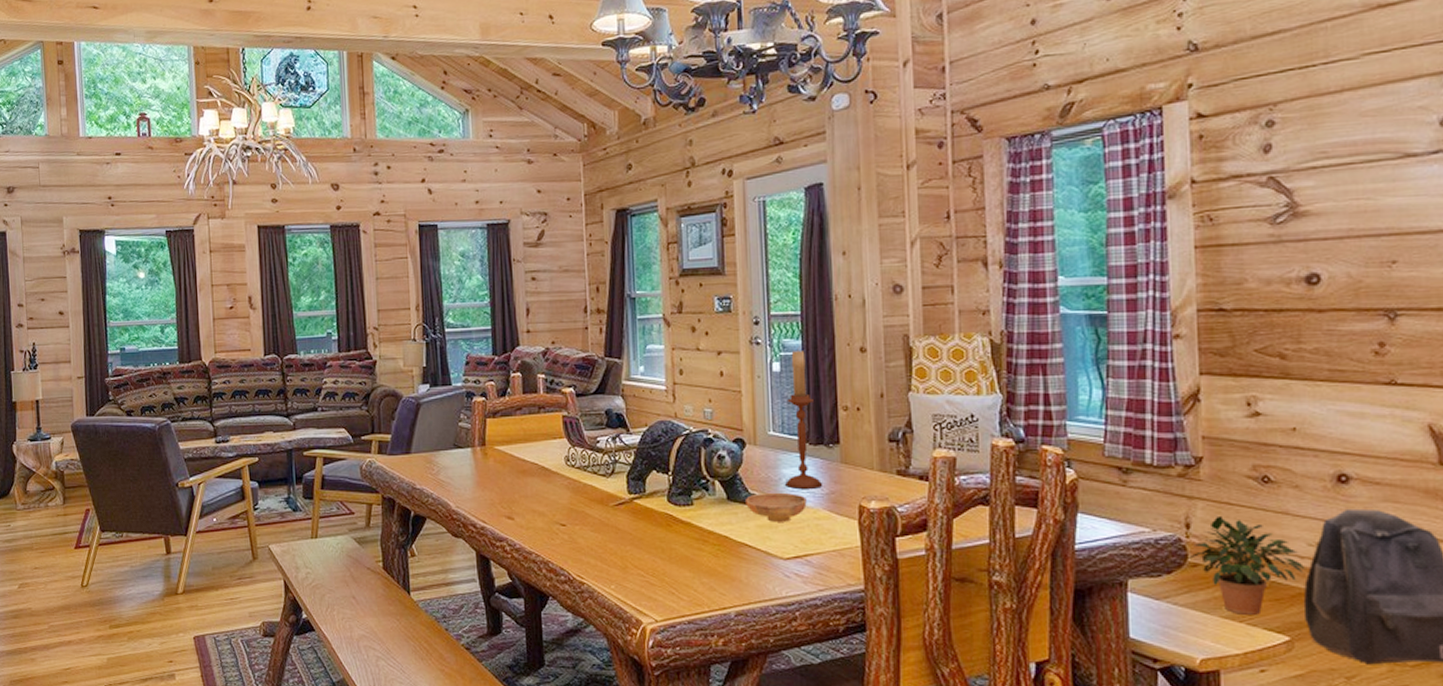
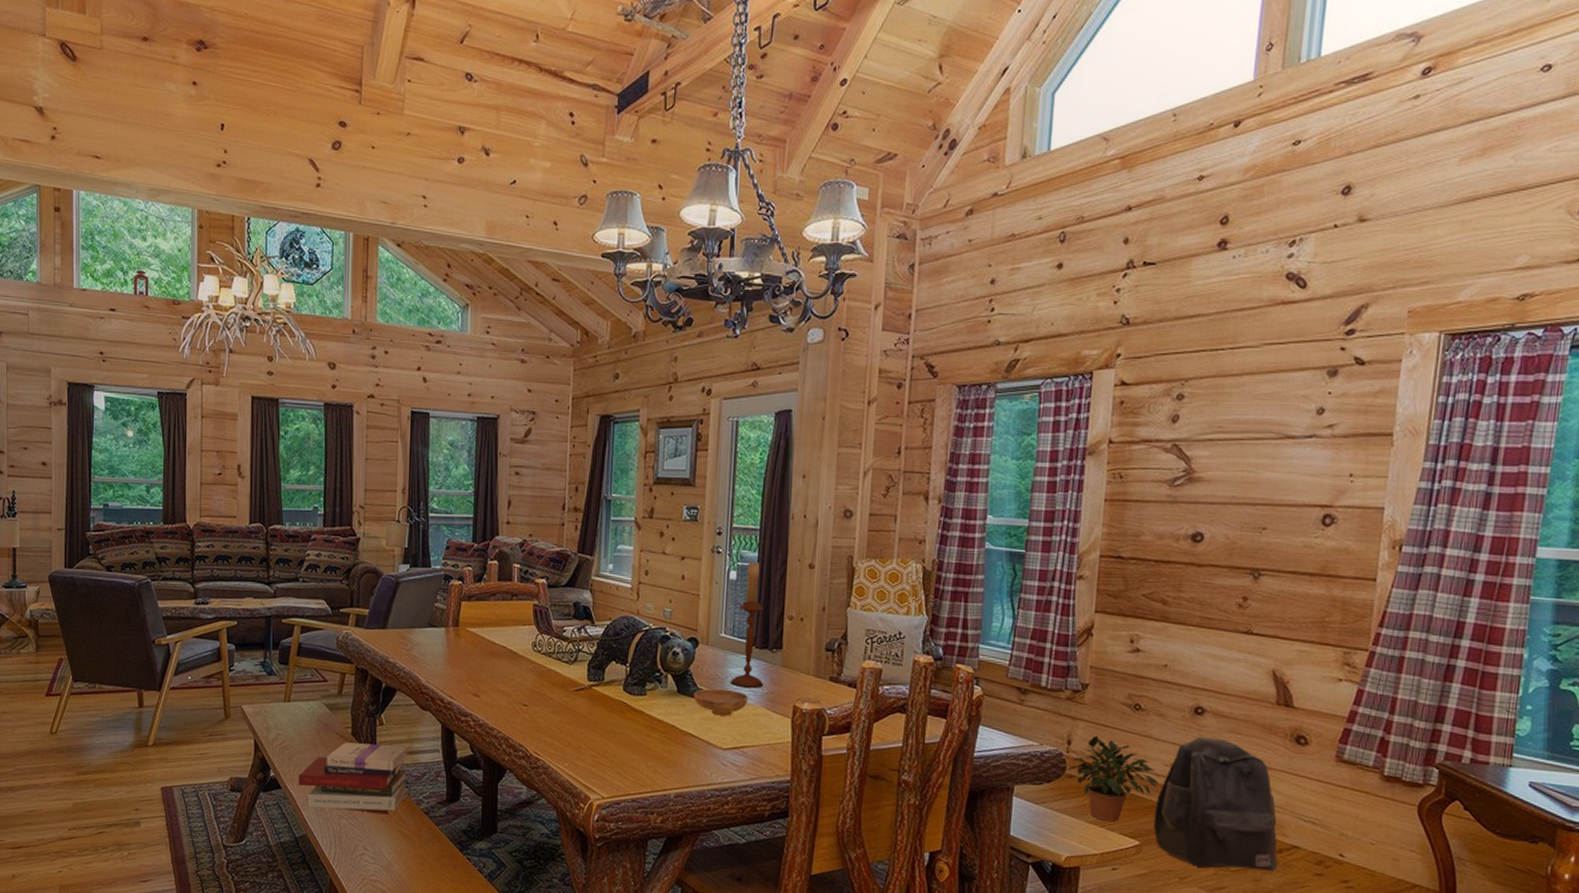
books: none [331,577,447,653] -> present [298,742,408,815]

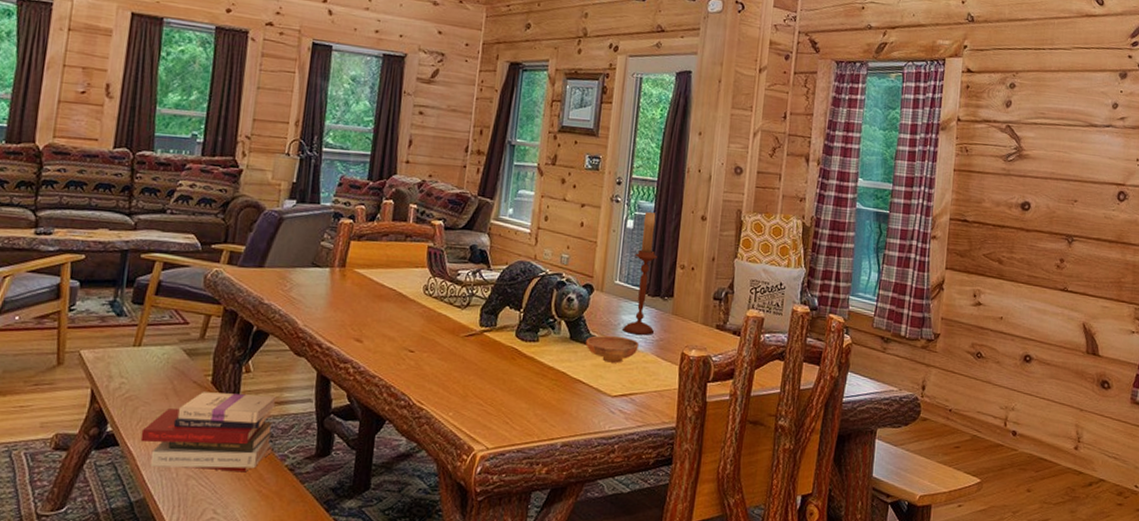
potted plant: present [1068,735,1159,822] -> none [922,381,996,461]
backpack: present [1153,736,1278,872] -> none [991,381,1089,503]

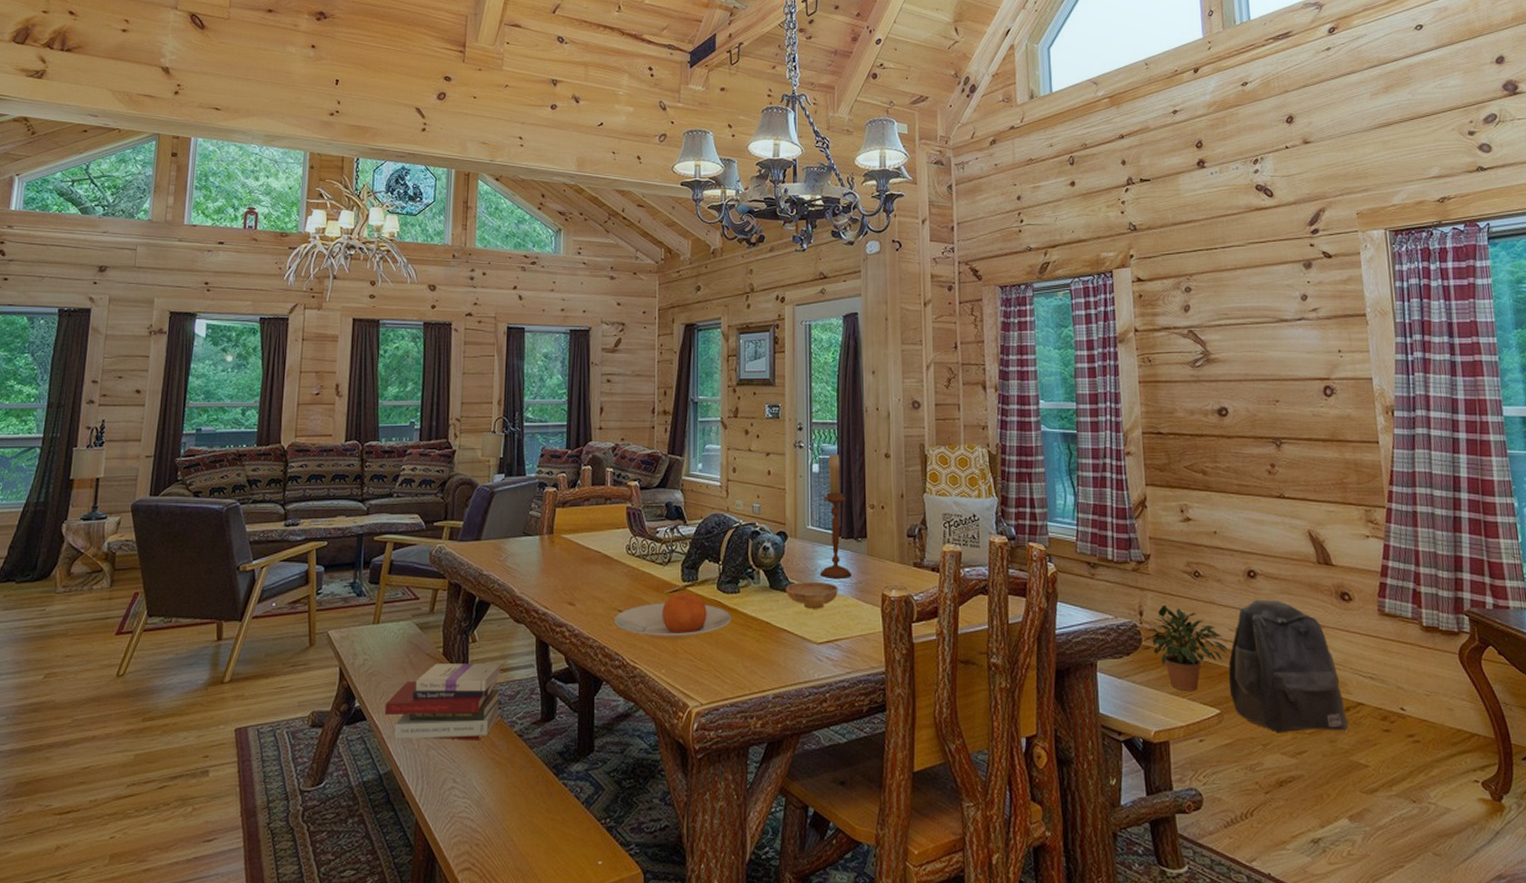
plate: none [403,337,529,385] -> present [614,593,733,641]
potted plant: none [922,381,996,461] -> present [1144,604,1228,691]
backpack: none [991,381,1089,503] -> present [1228,599,1348,732]

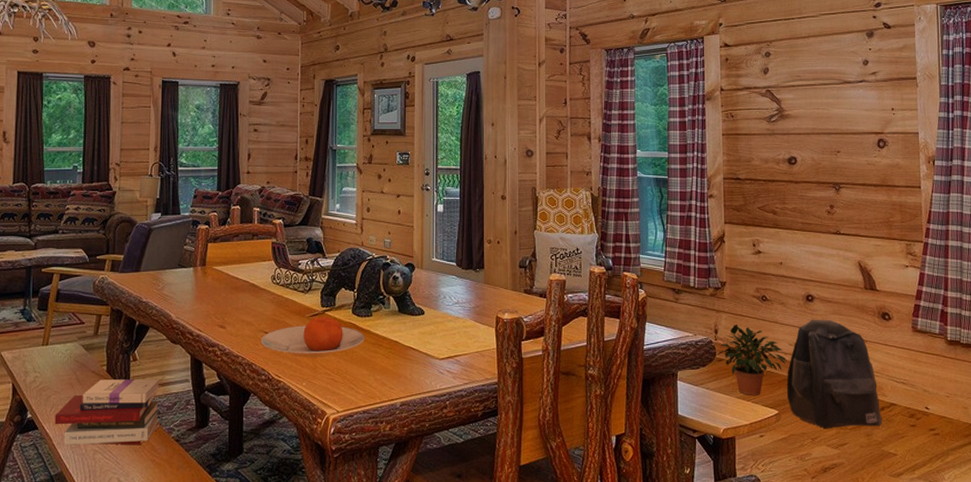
bowl: present [786,581,838,609] -> none [413,306,458,330]
candlestick: present [820,451,852,578] -> none [443,193,471,303]

